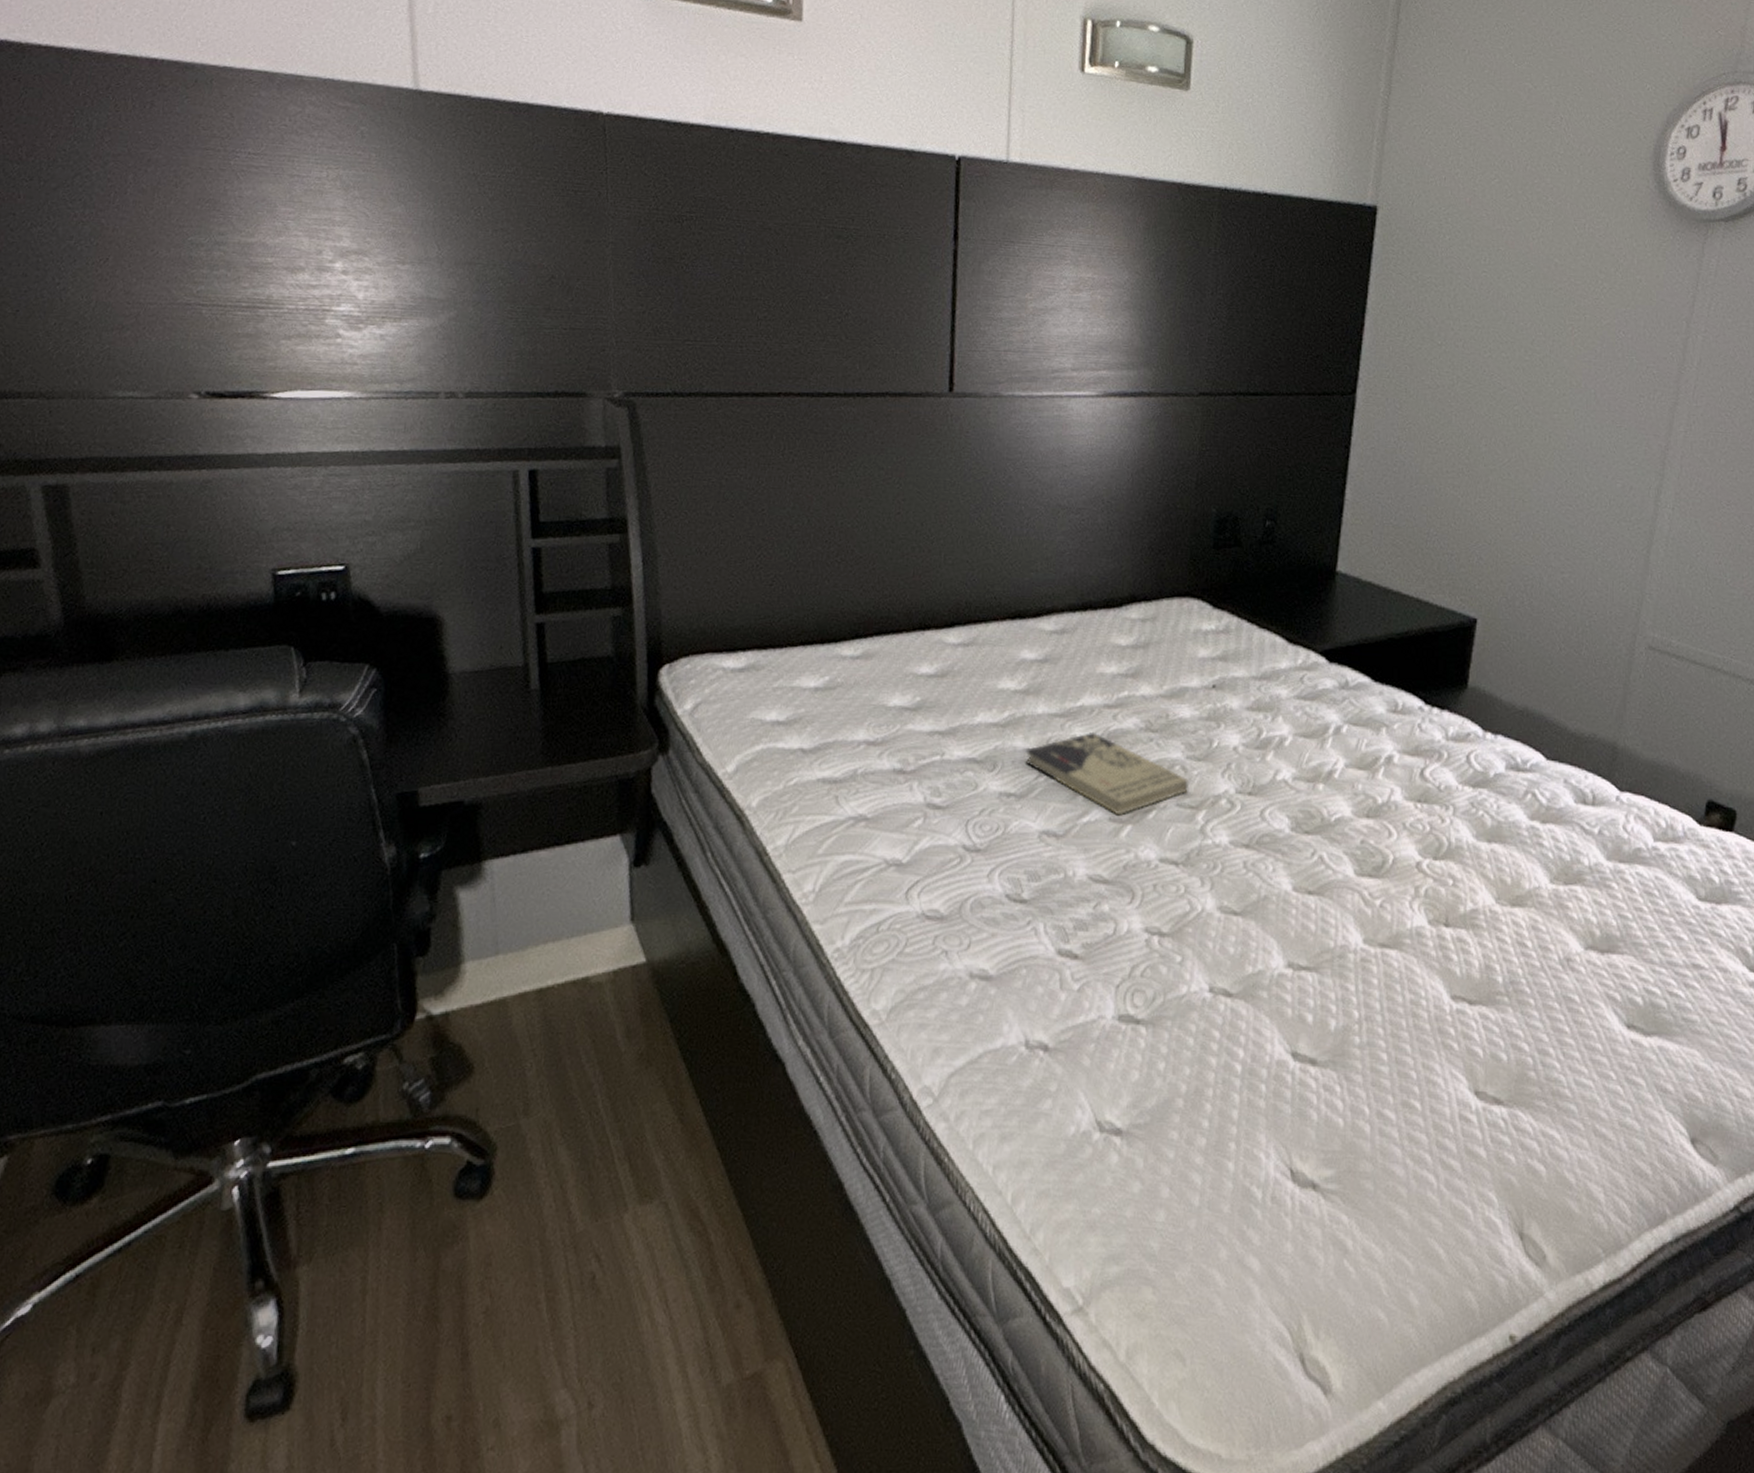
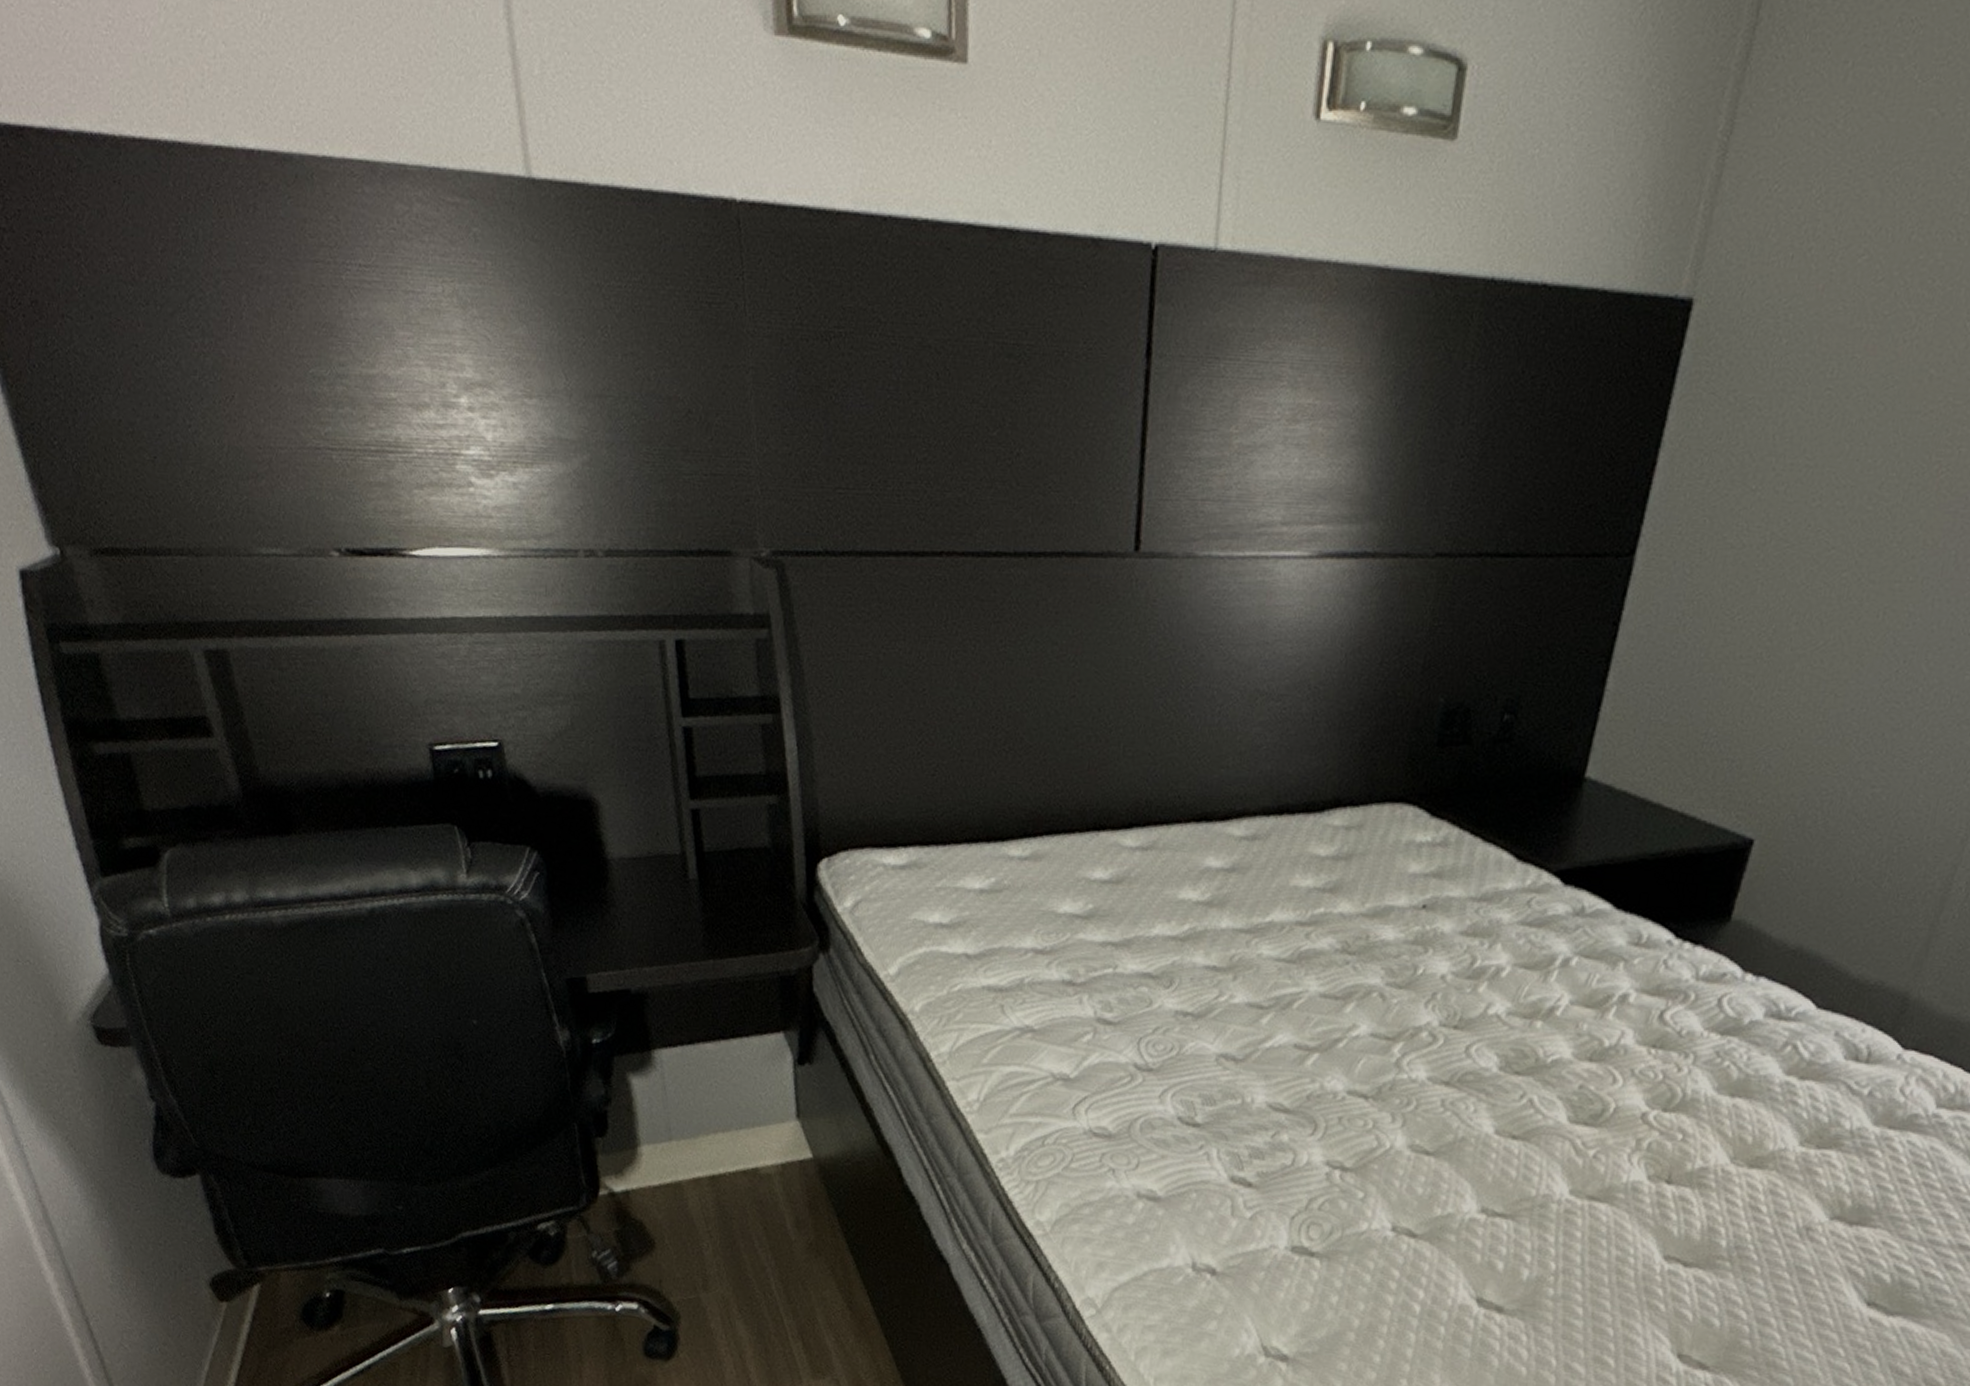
book: present [1025,731,1188,816] -> none [1204,950,1386,1043]

